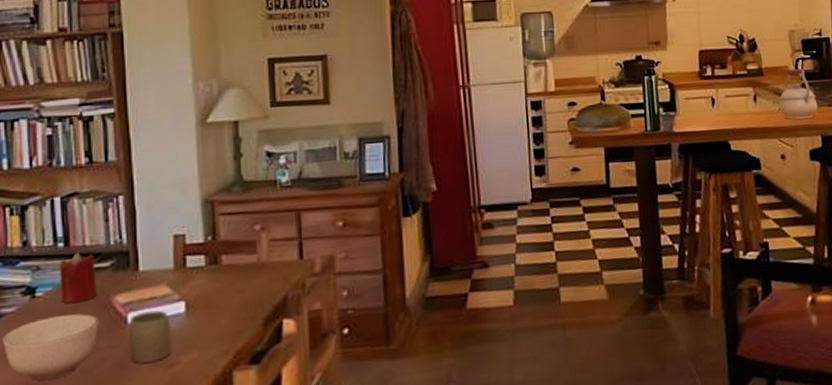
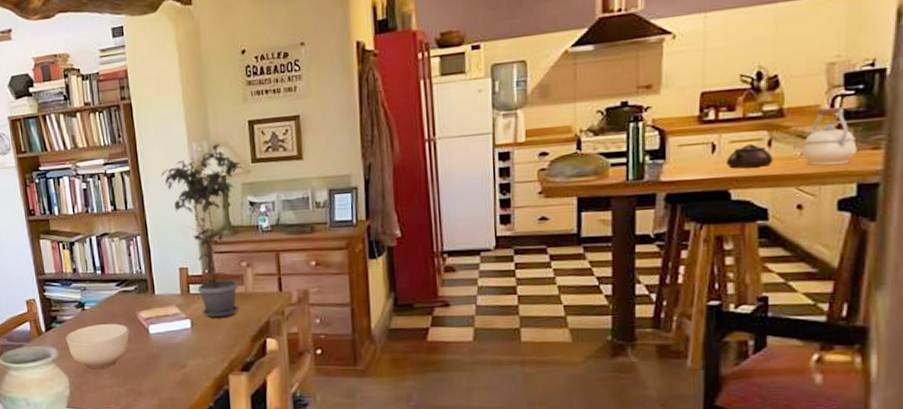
candle: present [60,252,97,304] -> none [99,278,126,316]
mug: present [127,310,173,363] -> none [150,325,182,363]
potted plant: none [157,84,263,298] -> present [161,144,246,319]
teapot: none [723,98,760,122] -> present [725,143,773,169]

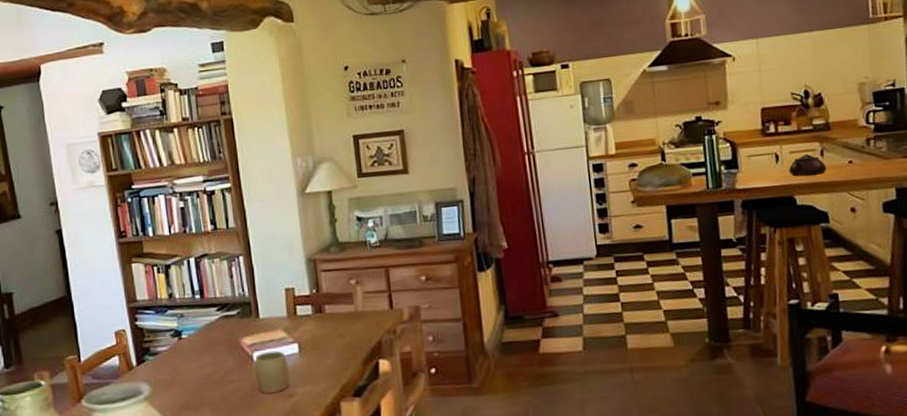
bowl: present [66,323,129,370] -> none [160,352,232,406]
mug: none [150,325,182,363] -> present [254,350,290,393]
potted plant: present [161,144,246,319] -> none [265,159,352,341]
kettle: present [800,107,857,167] -> none [847,121,892,174]

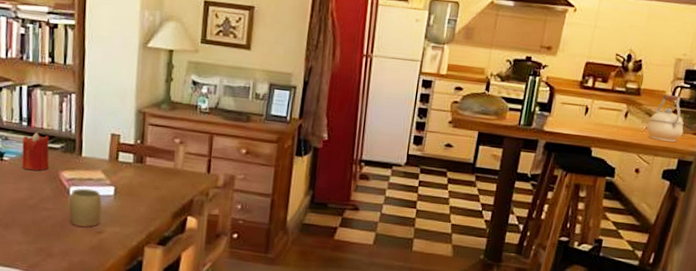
candle: none [198,303,228,344] -> present [22,132,50,171]
teapot: present [788,153,827,177] -> none [593,112,627,134]
kettle: none [847,121,892,174] -> present [645,93,684,143]

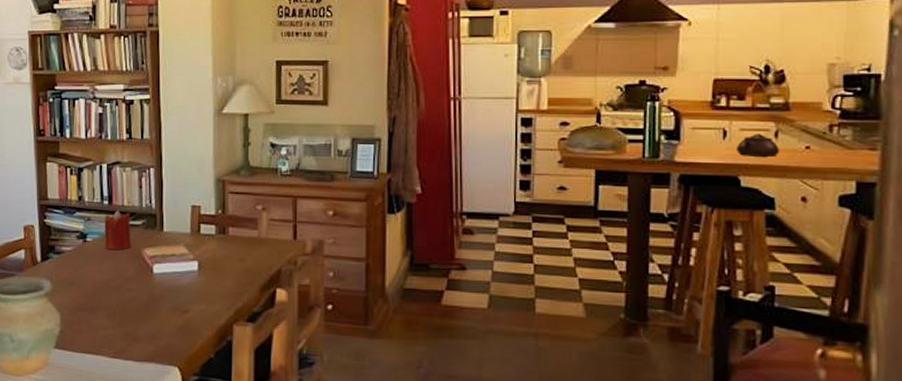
mug: present [68,188,103,227] -> none [152,265,187,307]
teapot: none [593,112,627,134] -> present [735,133,780,158]
kettle: present [645,93,684,143] -> none [804,105,856,162]

